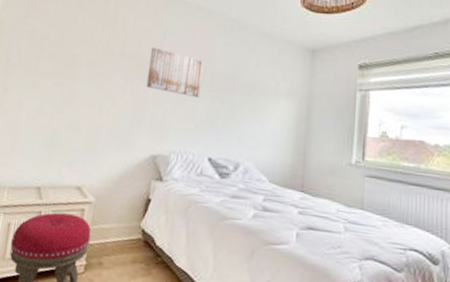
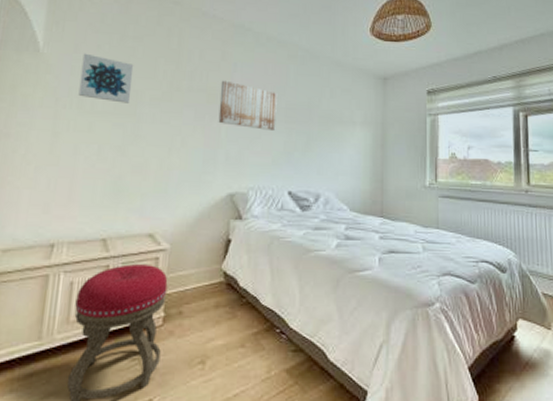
wall art: none [26,19,75,65] -> present [78,53,134,103]

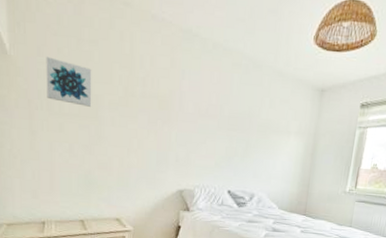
wall art: present [218,80,277,130] -> none [169,87,221,137]

